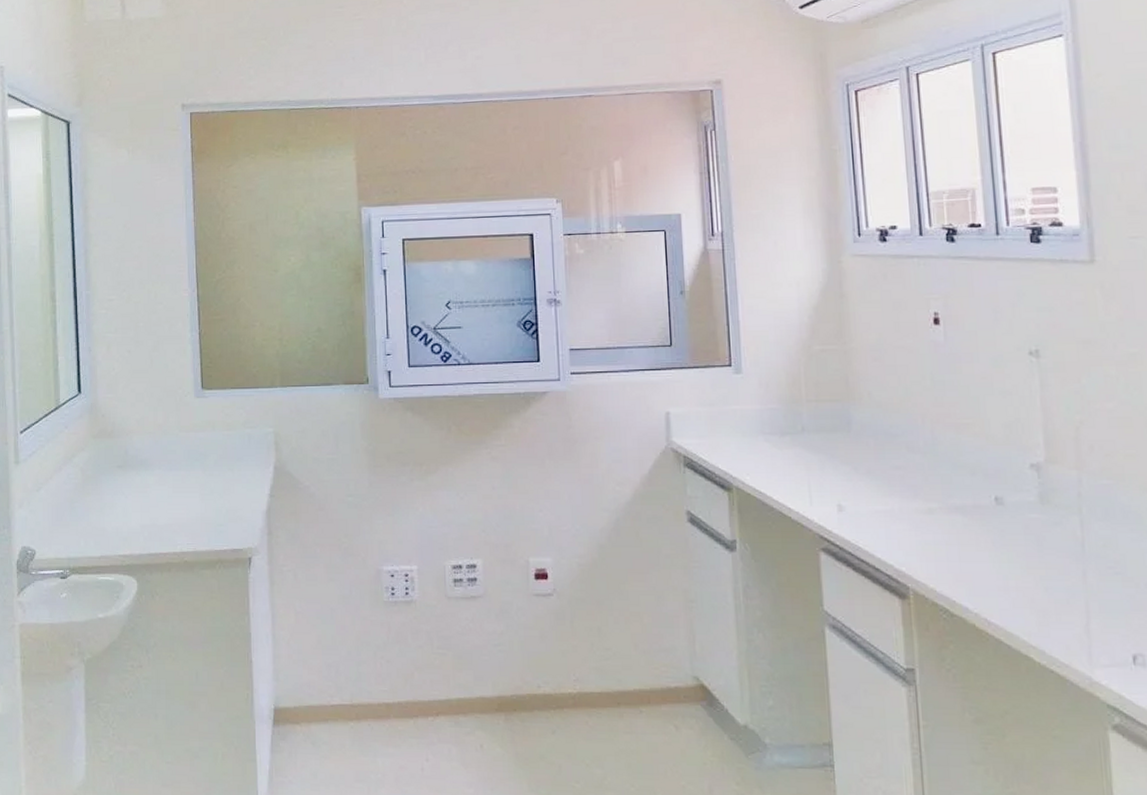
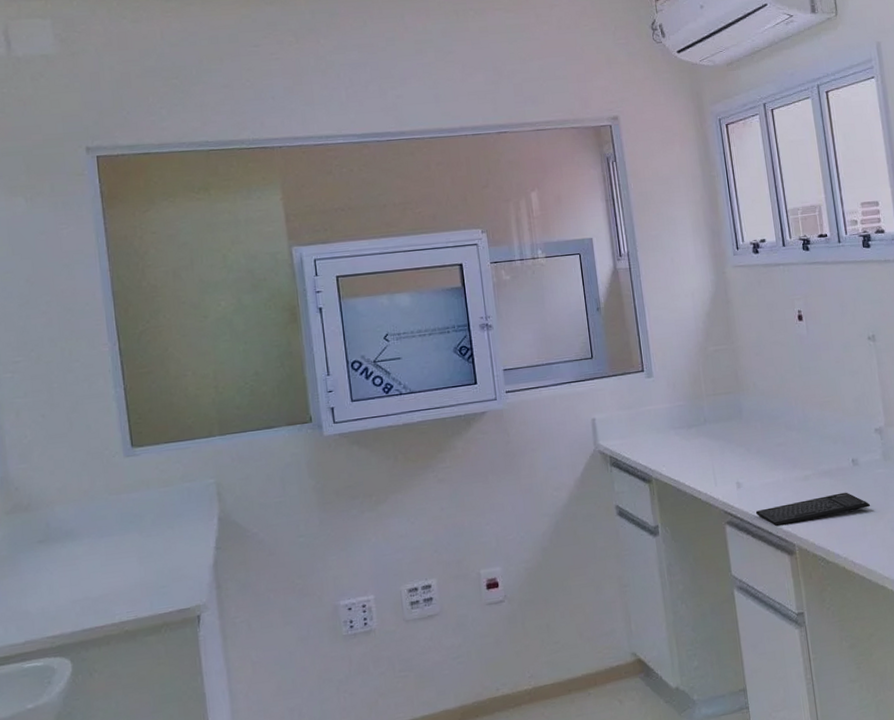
keyboard: none [859,535,1016,563] -> present [755,492,870,527]

